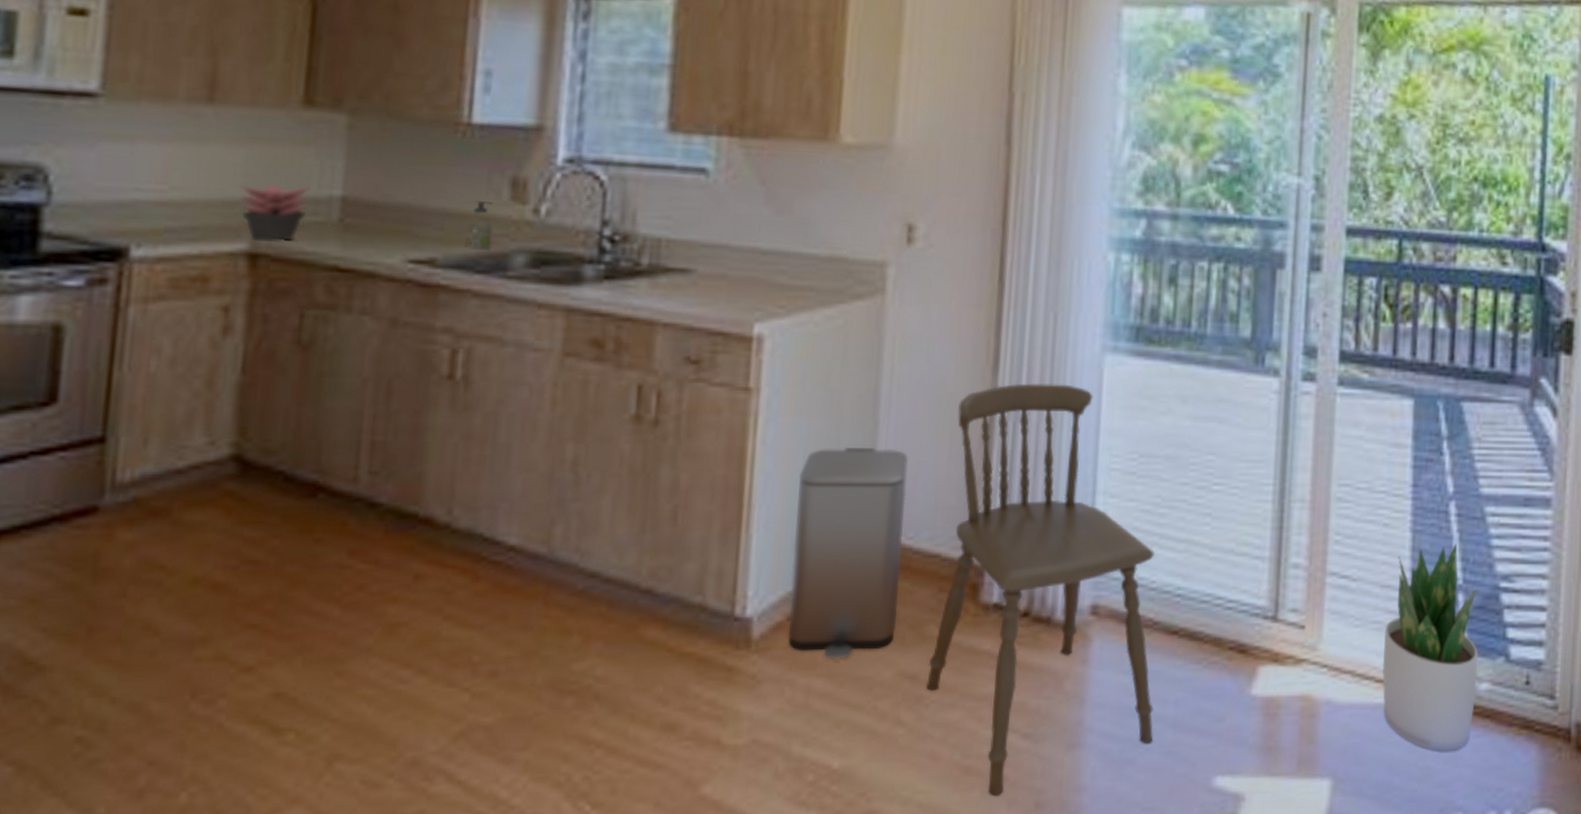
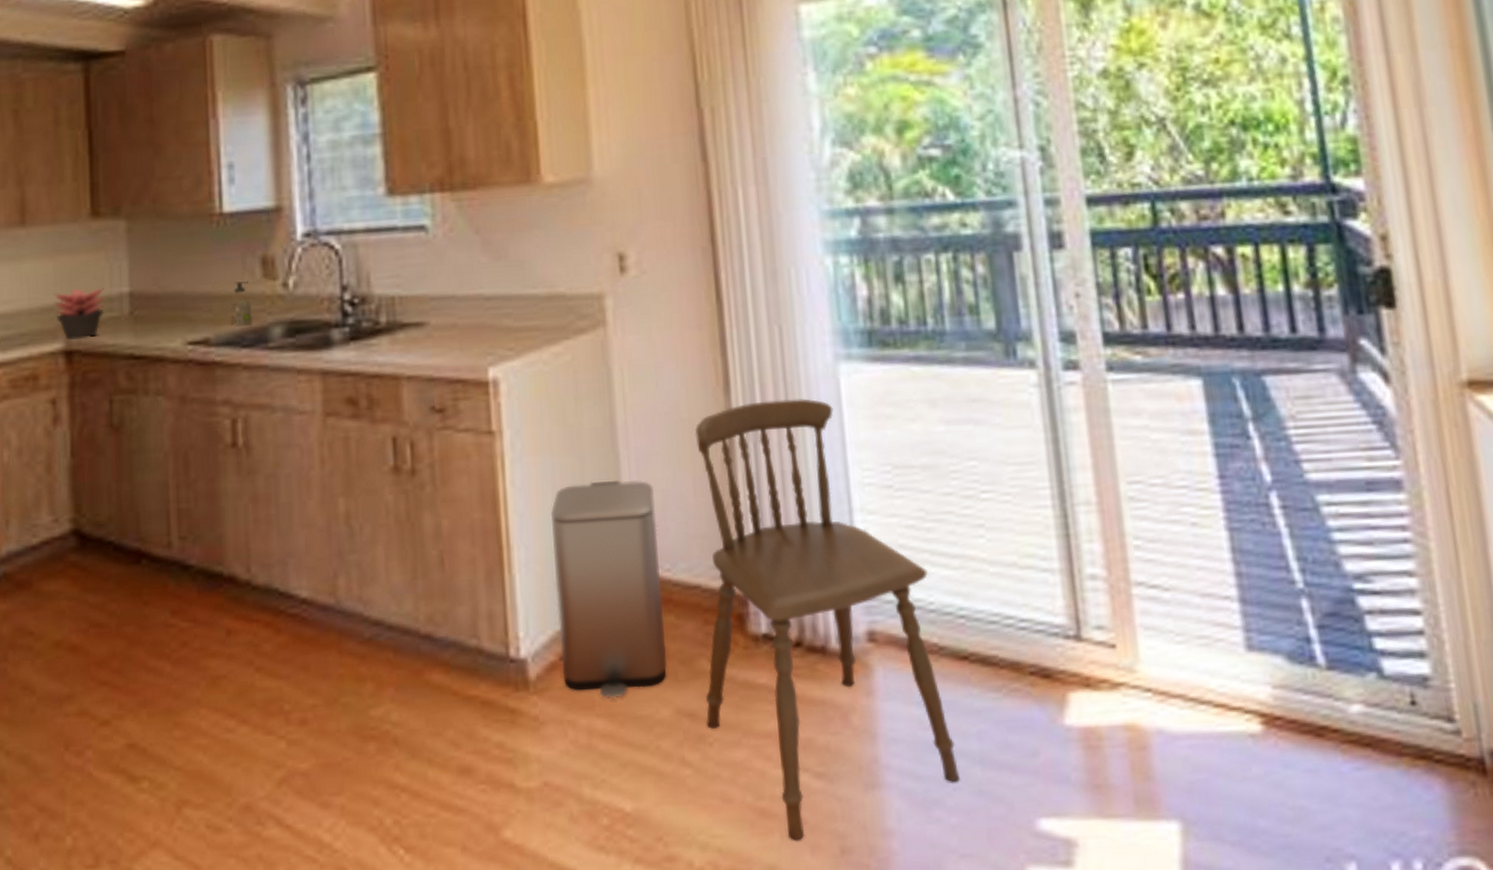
planter: present [1381,542,1479,752] -> none [1214,539,1349,789]

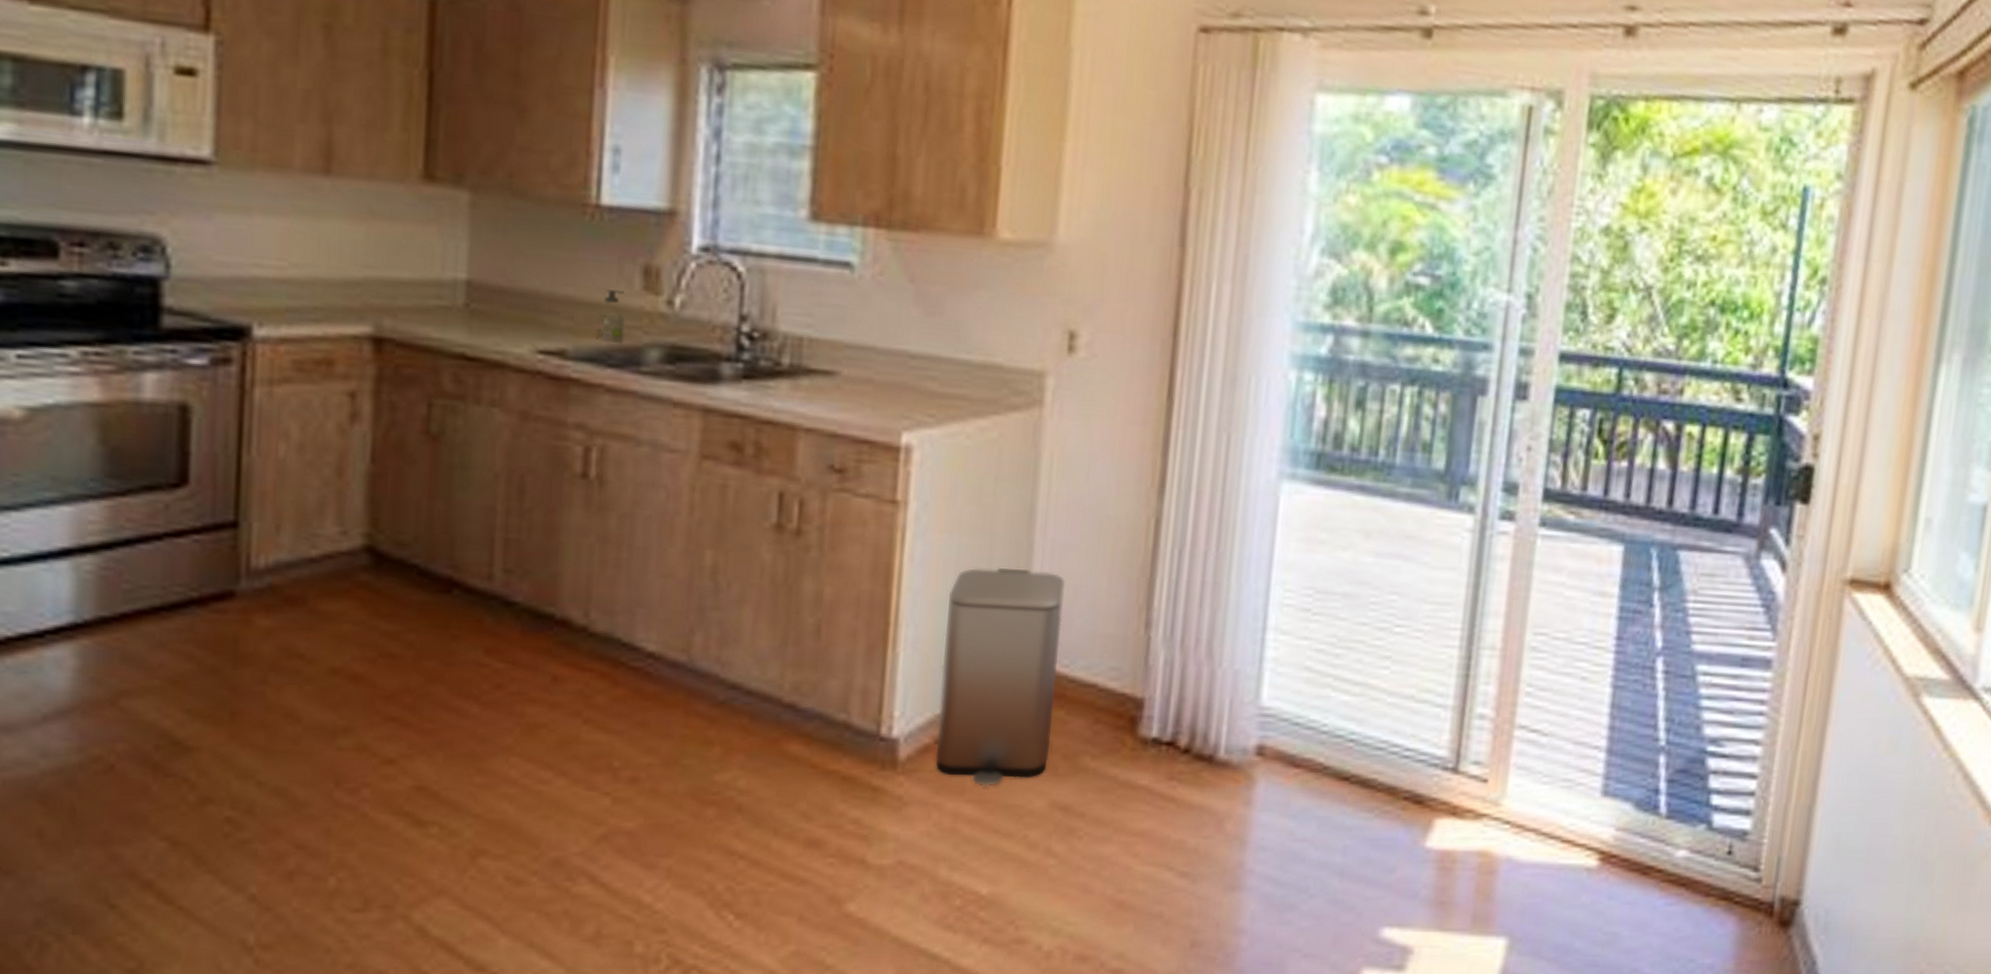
succulent plant: present [55,287,105,340] -> none [364,264,433,327]
dining chair: present [694,398,959,842] -> none [1079,508,1329,933]

